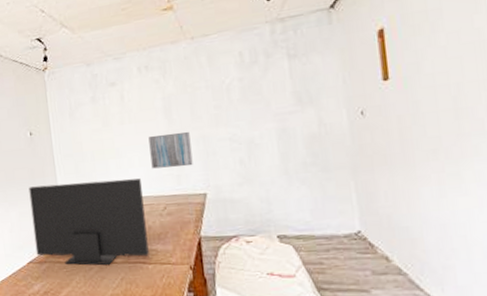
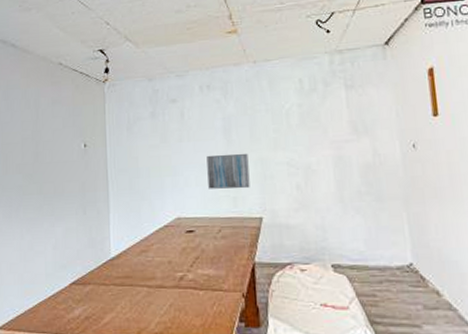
computer monitor: present [28,178,149,266] -> none [78,198,201,290]

